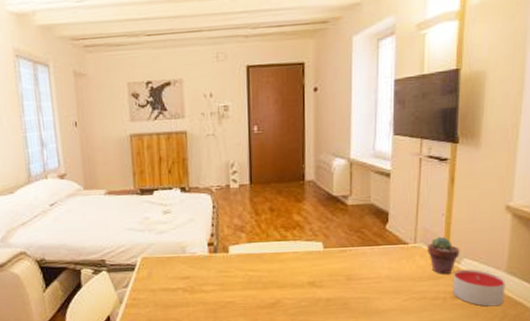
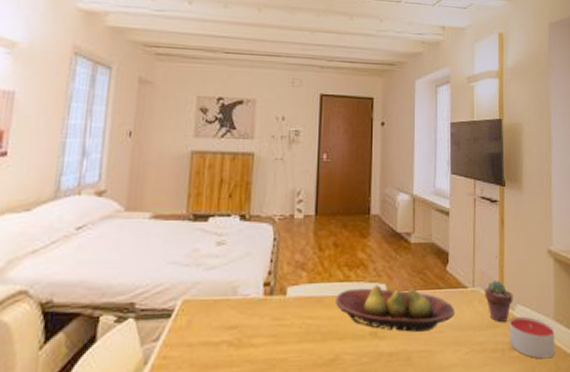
fruit bowl: none [274,242,395,282] -> present [335,284,456,332]

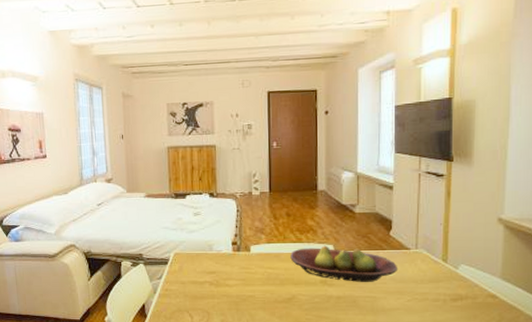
potted succulent: present [485,280,513,322] -> none [428,243,457,278]
candle: present [509,316,556,359] -> none [451,274,501,310]

